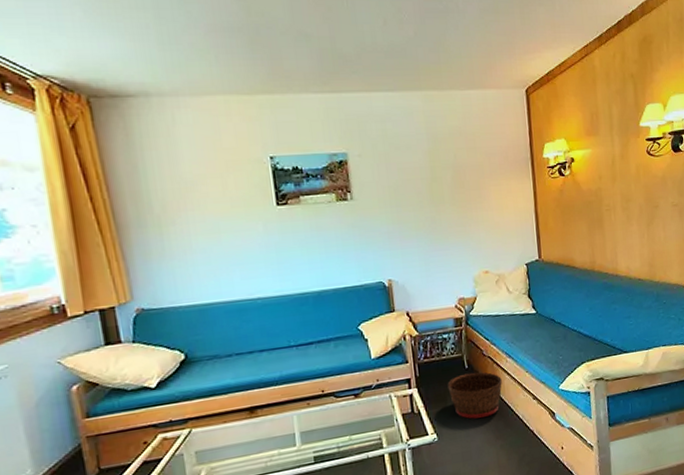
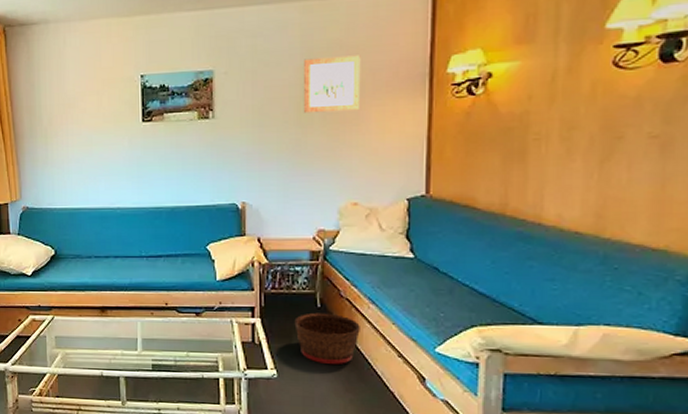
wall art: none [430,141,481,193] -> present [304,55,361,114]

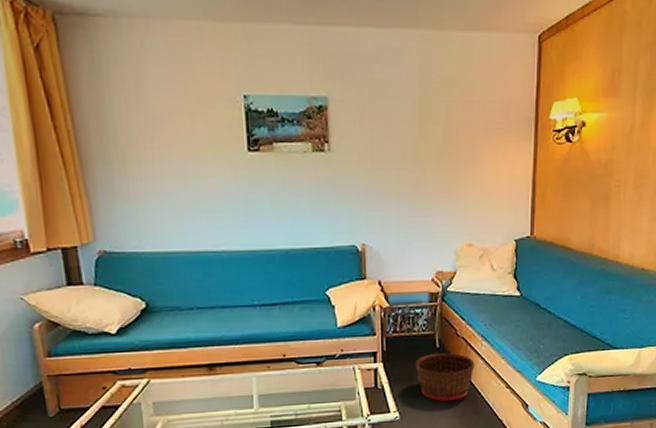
wall art: present [304,55,361,114] -> none [422,93,475,152]

